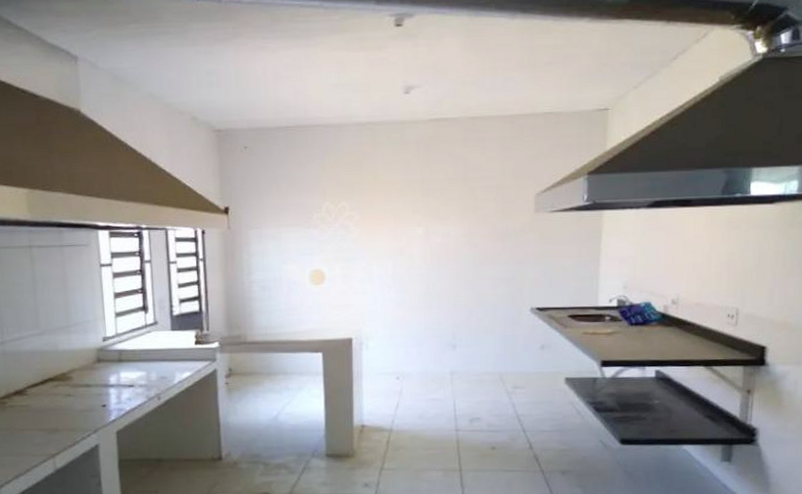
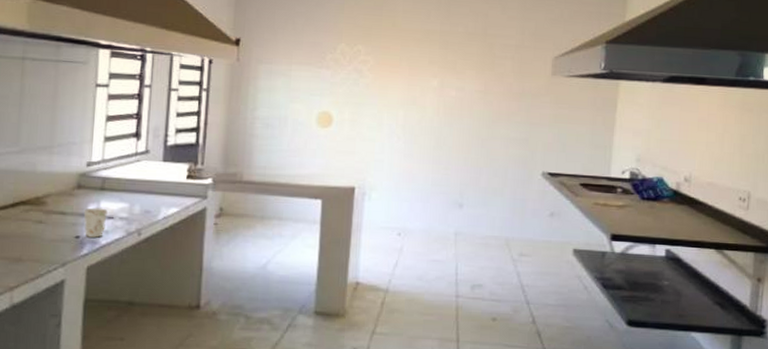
mug: none [106,378,128,405] -> present [83,207,108,238]

